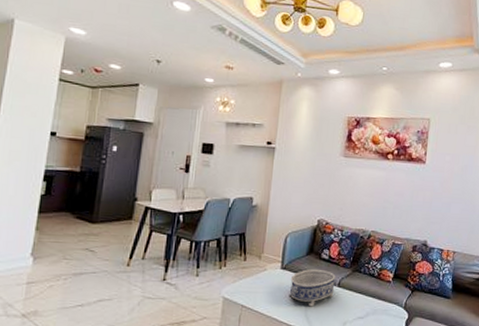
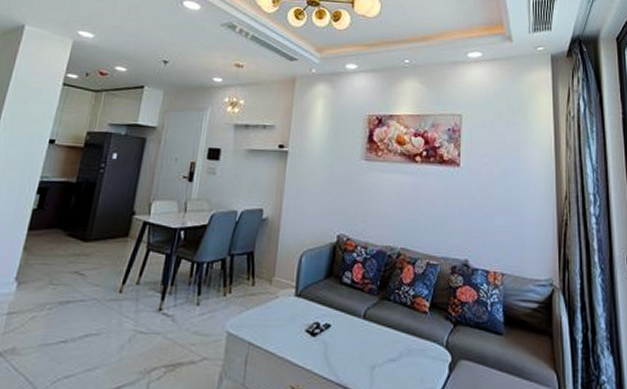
decorative bowl: present [290,269,336,307] -> none [306,296,360,345]

